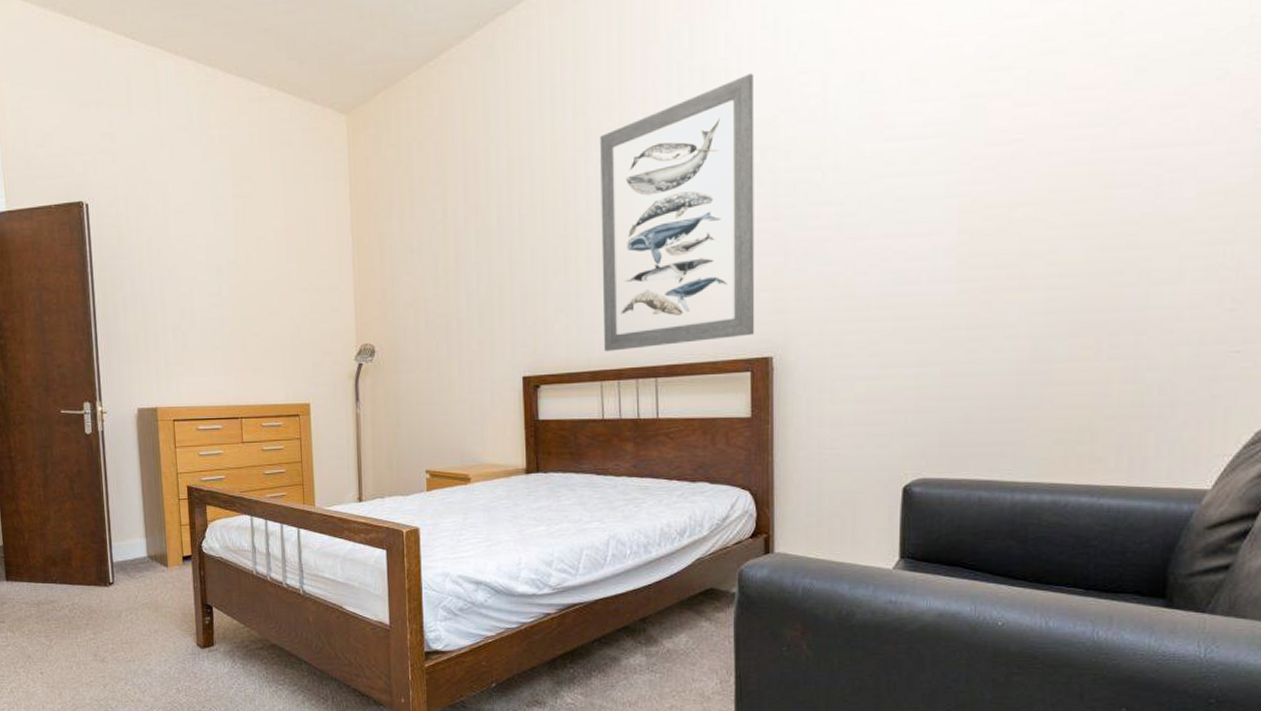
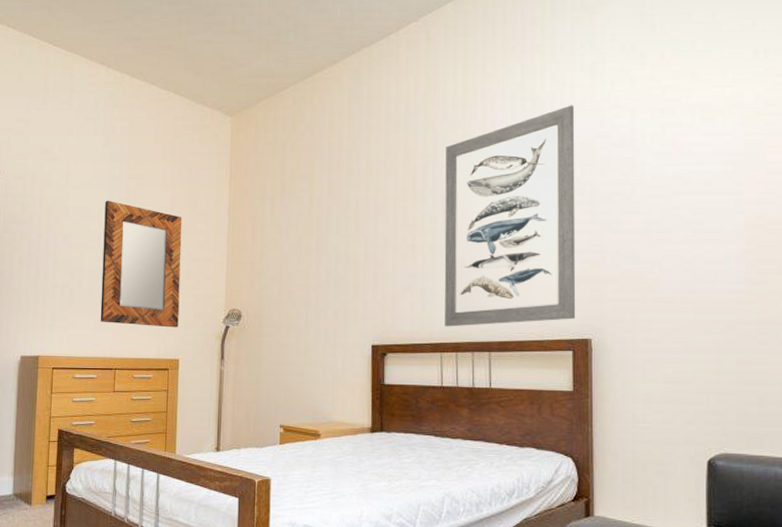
home mirror: none [211,225,306,369] -> present [100,200,183,328]

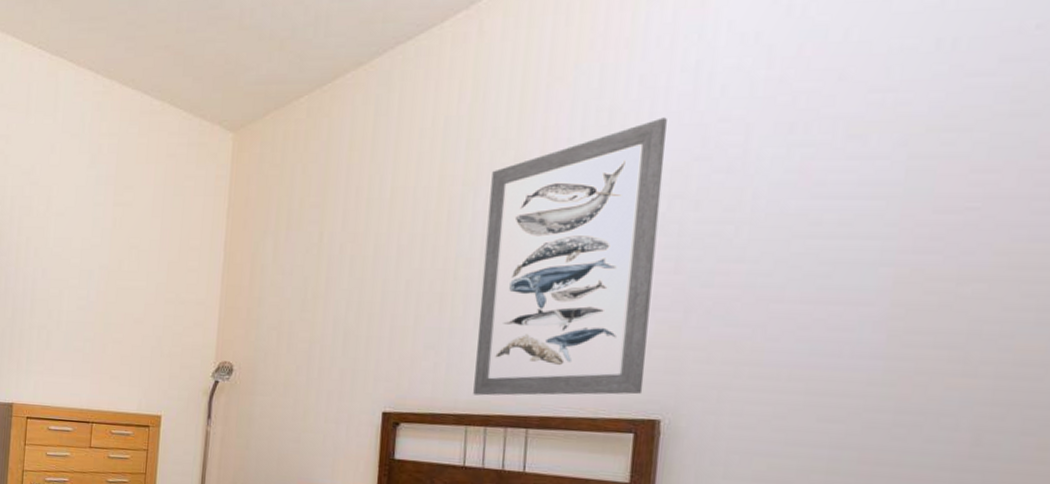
home mirror: present [100,200,183,328] -> none [78,230,172,380]

